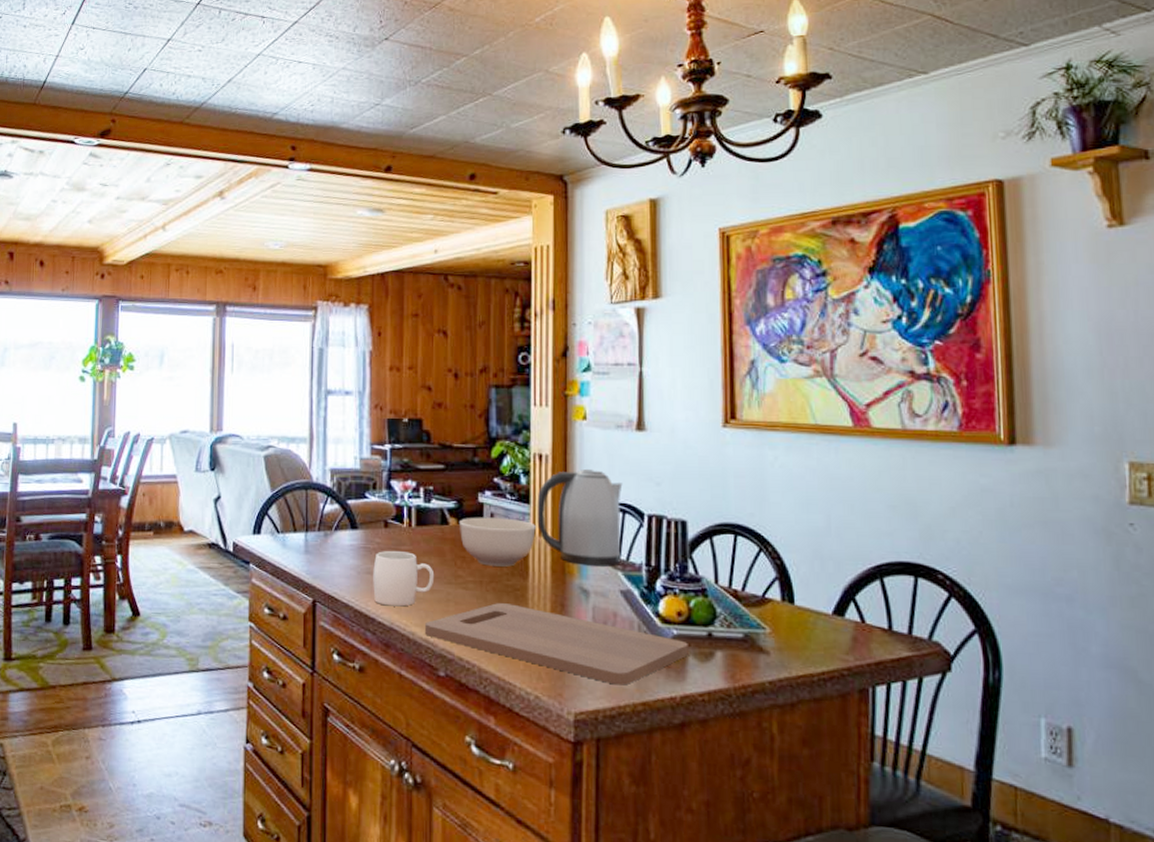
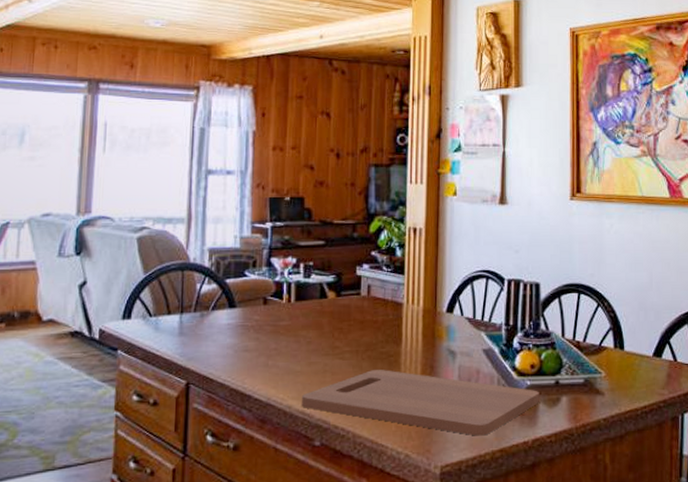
mug: present [373,550,435,607] -> none [250,326,313,382]
bowl: present [459,517,536,567] -> none [337,289,409,335]
kettle: present [537,468,623,566] -> none [410,240,487,329]

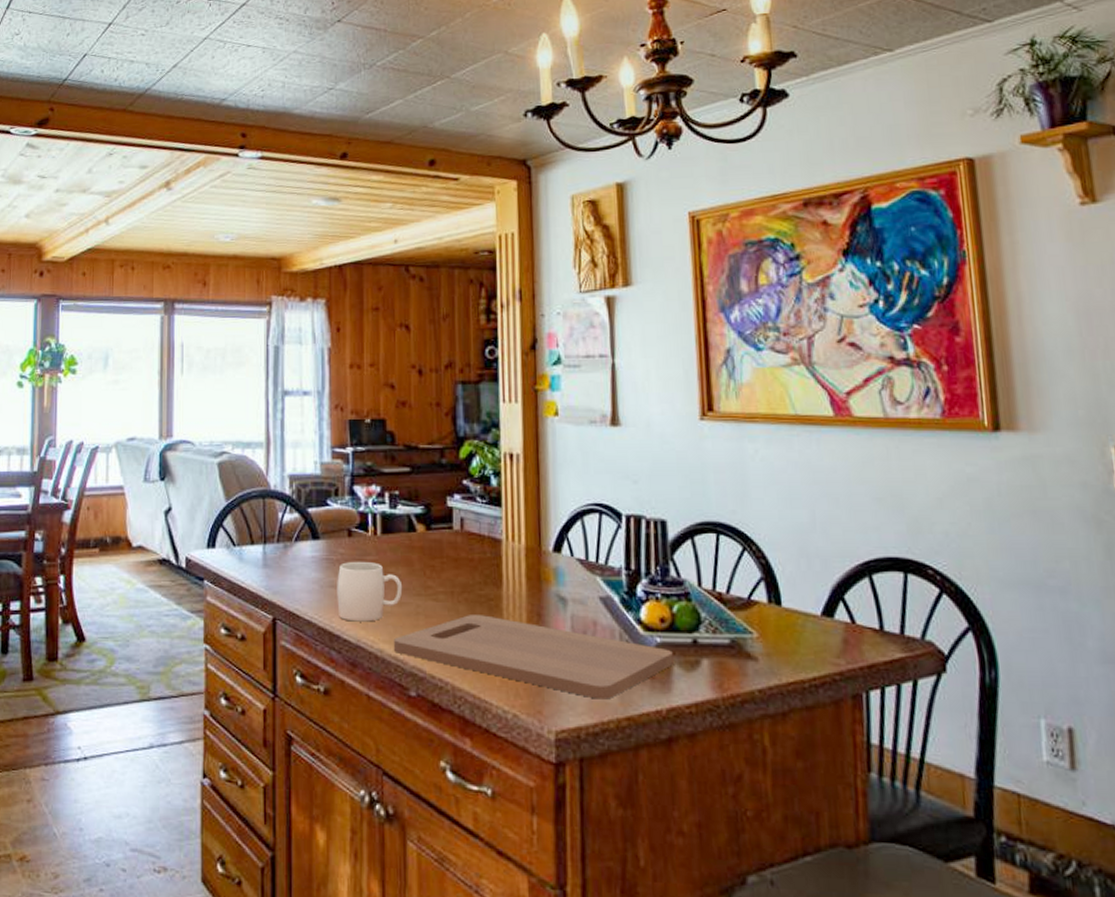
mug: none [250,326,313,382] -> present [337,561,403,622]

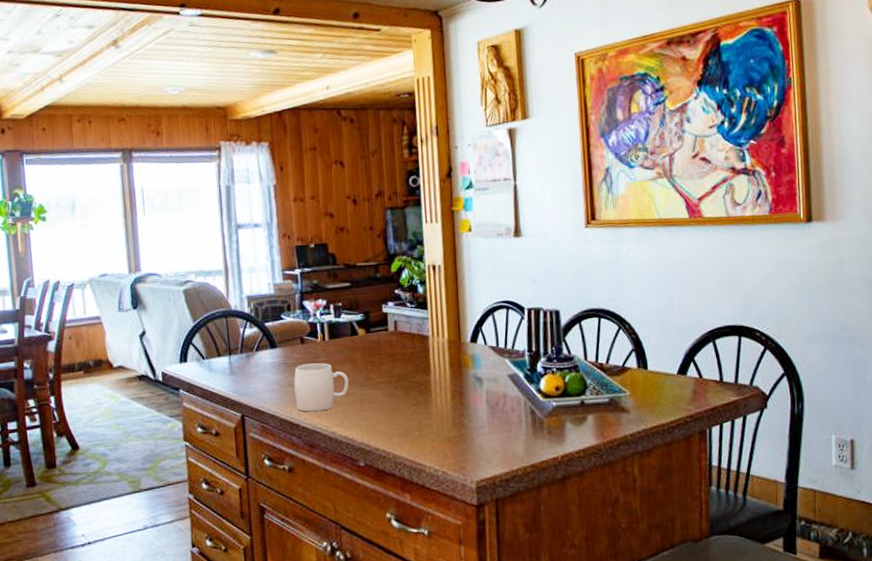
cutting board: present [393,615,673,700] -> none [343,397,566,454]

